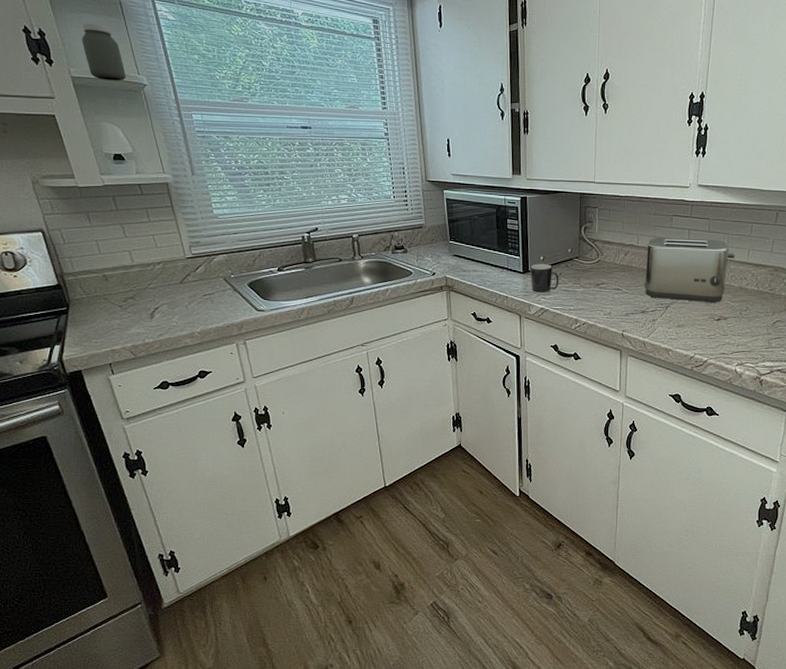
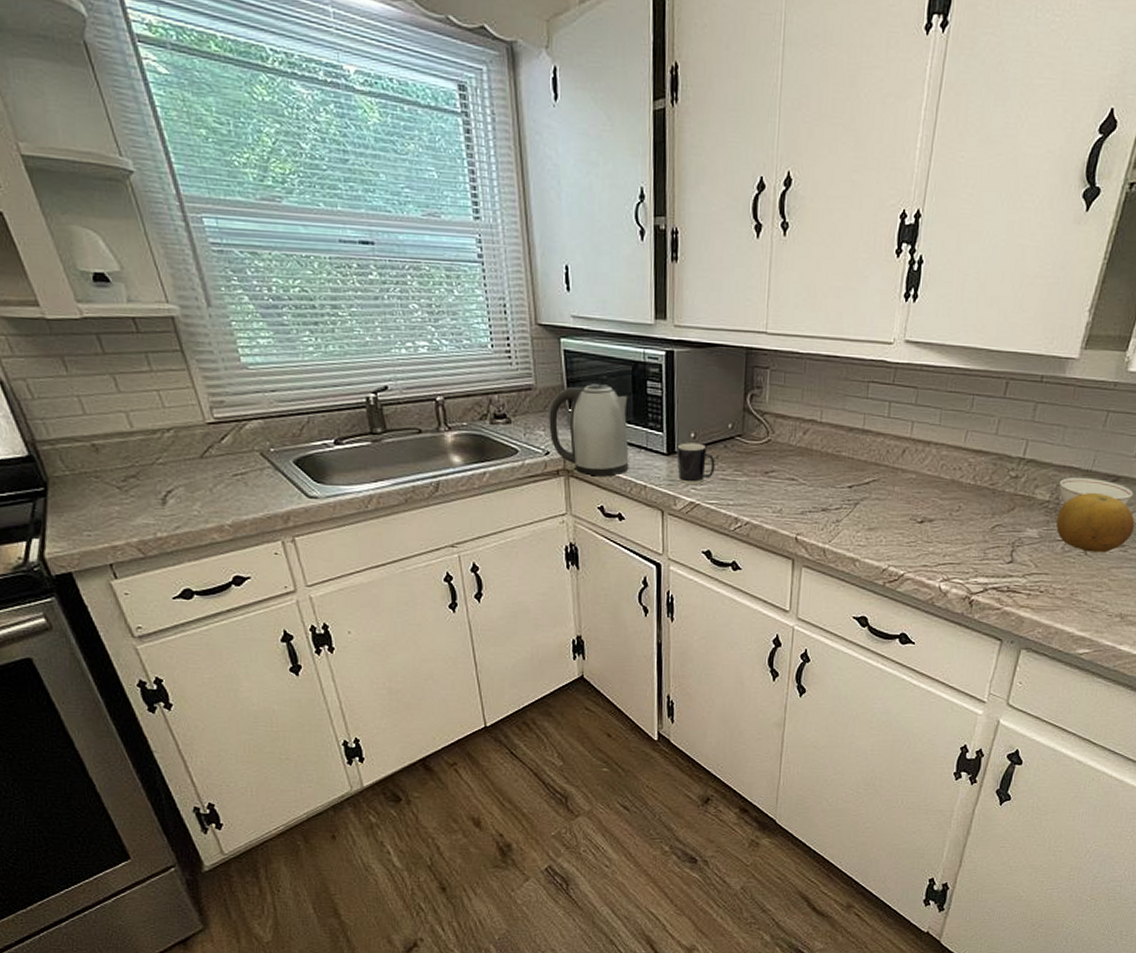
jar: present [81,23,126,81] -> none [31,73,102,165]
kettle: none [435,221,495,291] -> present [549,382,629,477]
toaster: present [644,237,735,303] -> none [827,410,949,501]

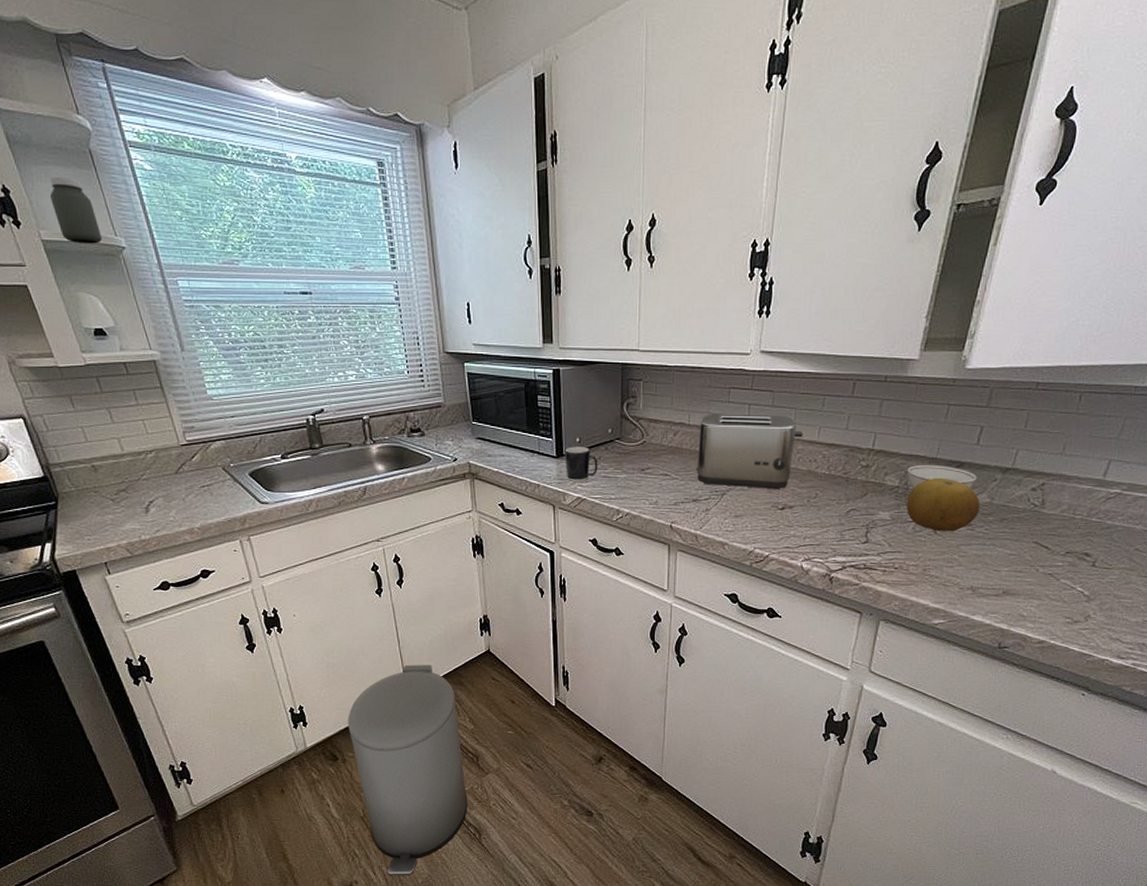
jar: none [31,73,102,165] -> present [49,176,102,244]
pedal bin: none [414,692,554,932] -> present [348,665,468,876]
kettle: present [549,382,629,477] -> none [456,399,524,478]
toaster: none [827,410,949,501] -> present [696,414,803,490]

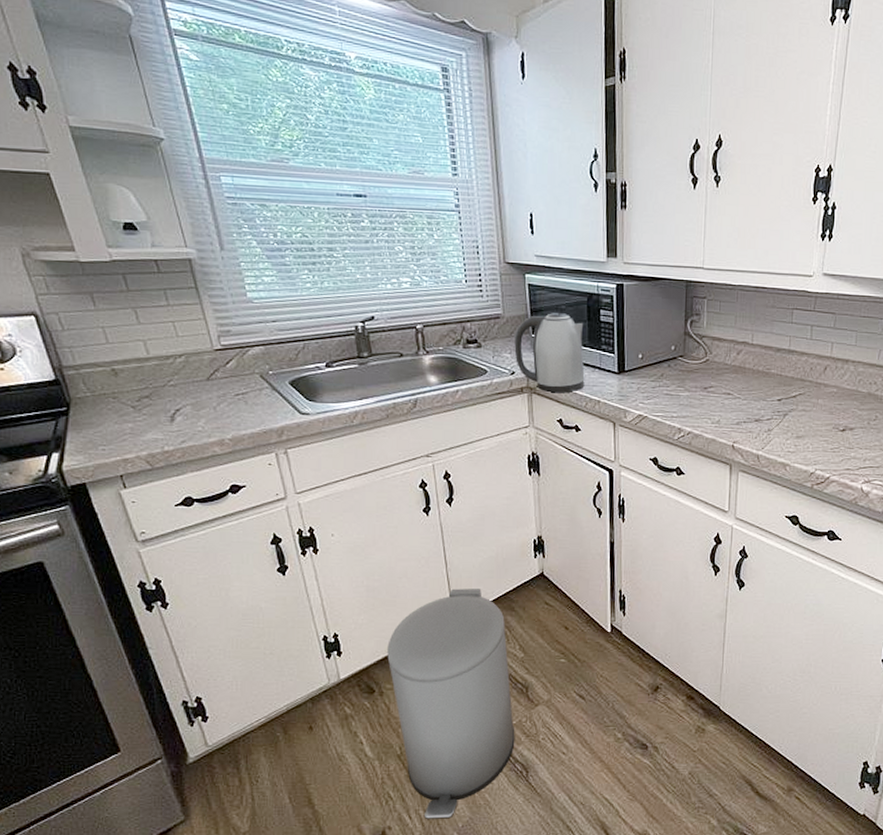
jar: present [49,176,102,244] -> none [81,60,138,134]
kettle: none [456,399,524,478] -> present [514,312,585,393]
mug: present [564,446,598,483] -> none [626,363,660,400]
toaster: present [696,414,803,490] -> none [759,334,864,412]

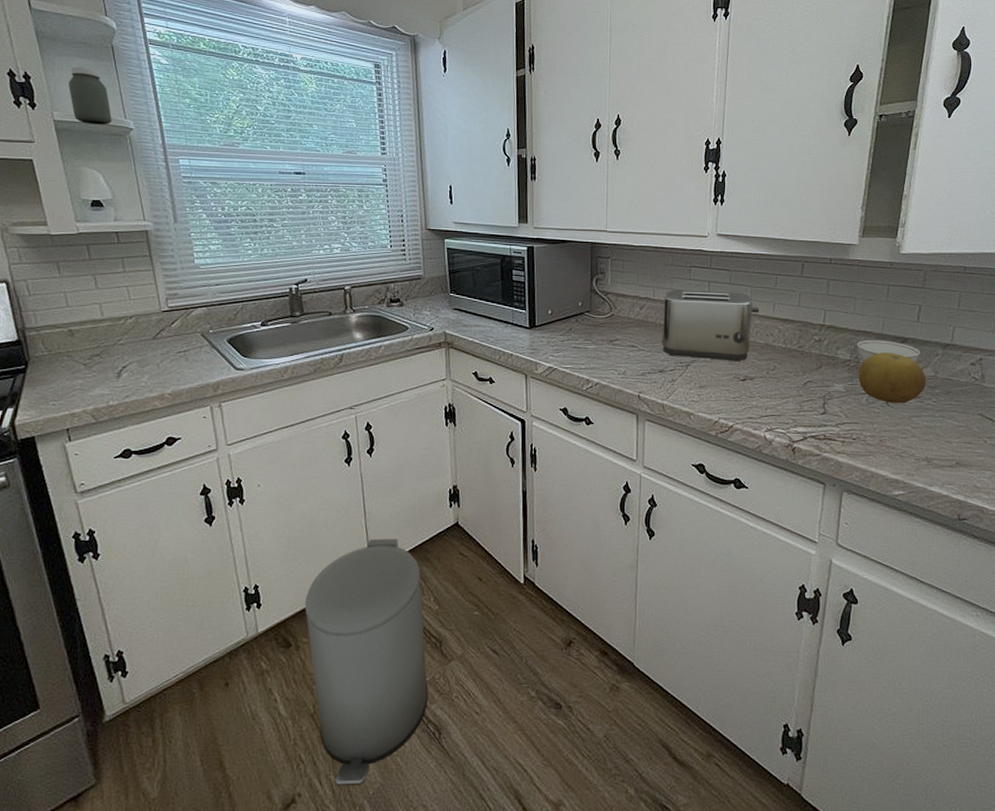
jar: none [81,60,138,134] -> present [68,66,112,125]
kettle: present [514,312,585,393] -> none [433,272,498,348]
toaster: none [759,334,864,412] -> present [662,290,760,362]

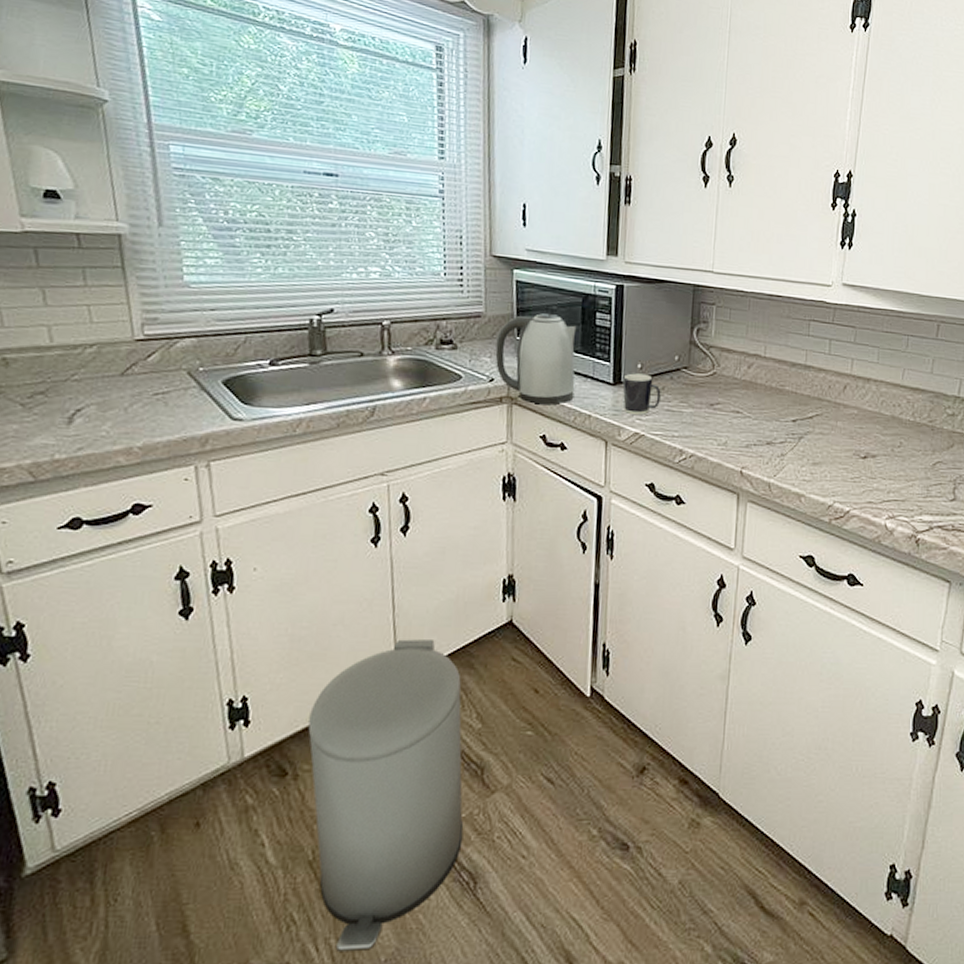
jar: present [68,66,112,125] -> none [19,12,79,93]
kettle: none [433,272,498,348] -> present [495,312,577,405]
mug: none [537,318,569,353] -> present [622,373,661,416]
toaster: present [662,290,760,362] -> none [771,347,887,436]

